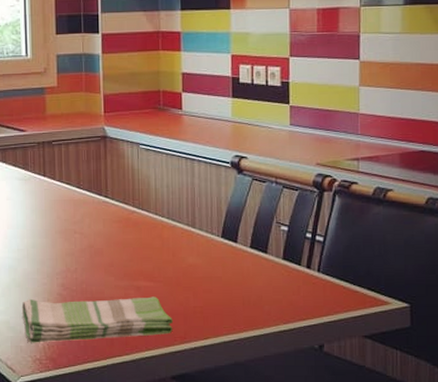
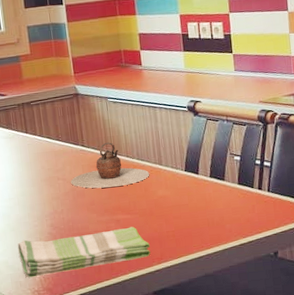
teapot: none [89,196,180,248] -> present [71,142,150,189]

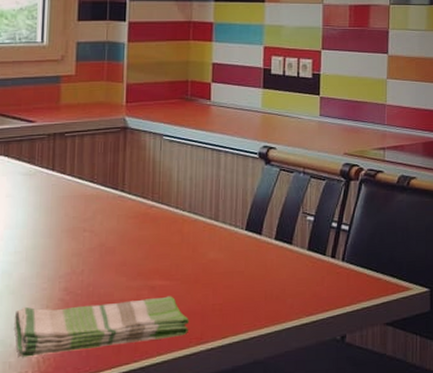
teapot: present [71,142,150,189] -> none [100,189,202,245]

